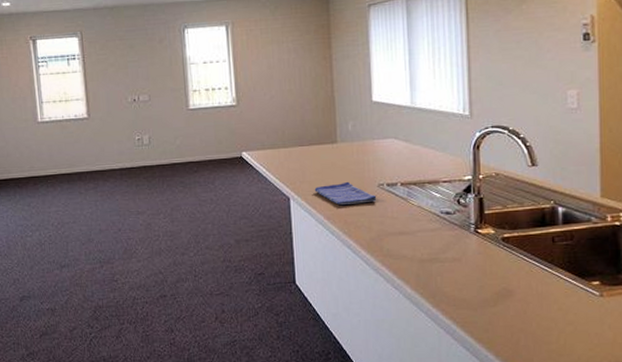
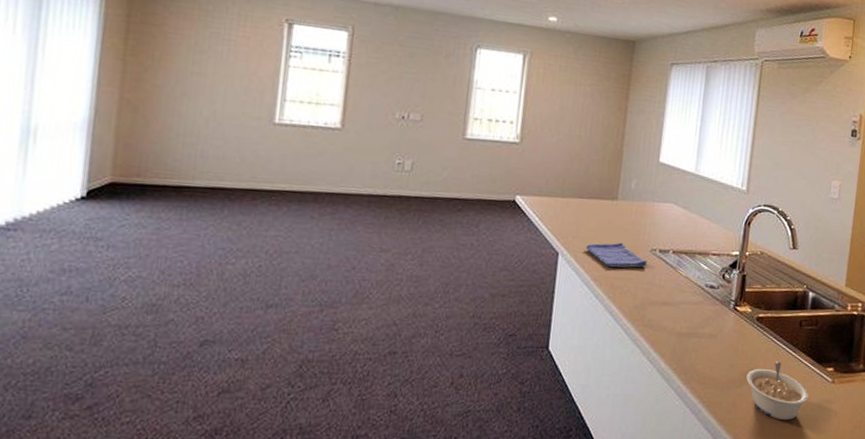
legume: none [500,279,575,337] -> present [746,362,809,421]

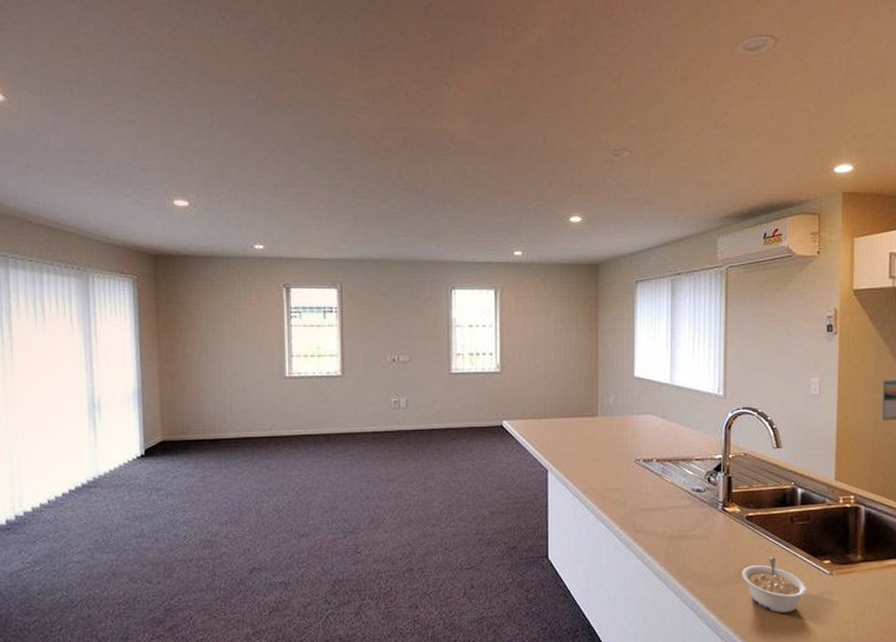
dish towel: present [586,242,648,268] -> none [573,455,633,480]

